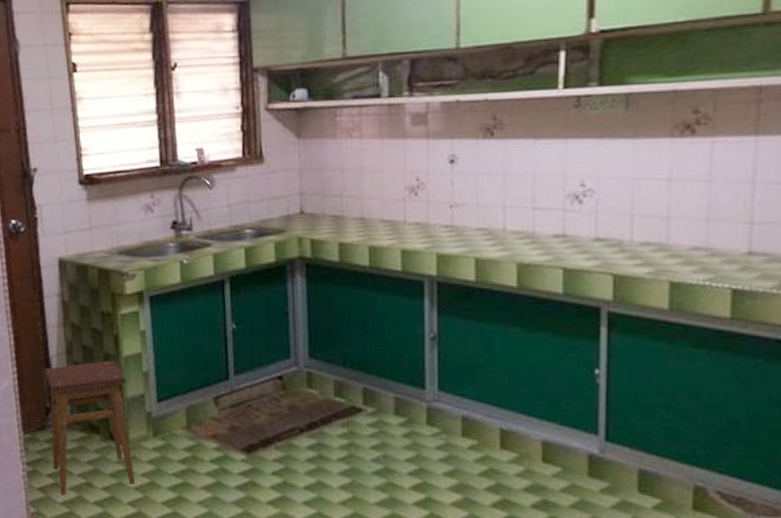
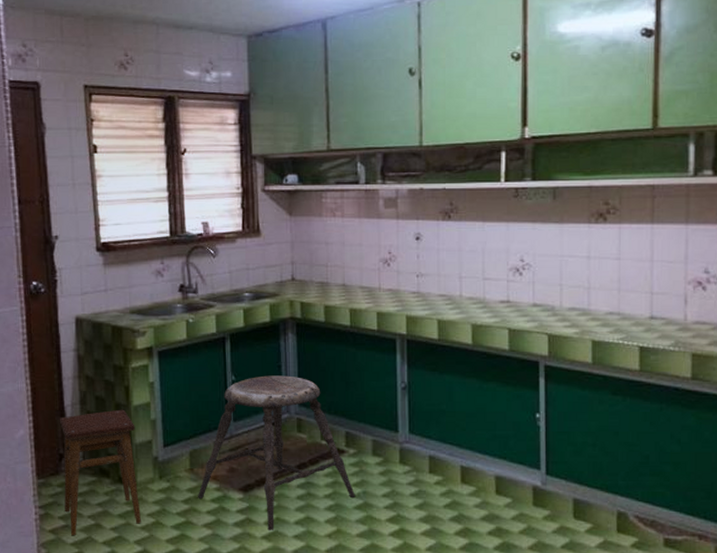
stool: none [196,323,374,495] -> present [198,375,355,530]

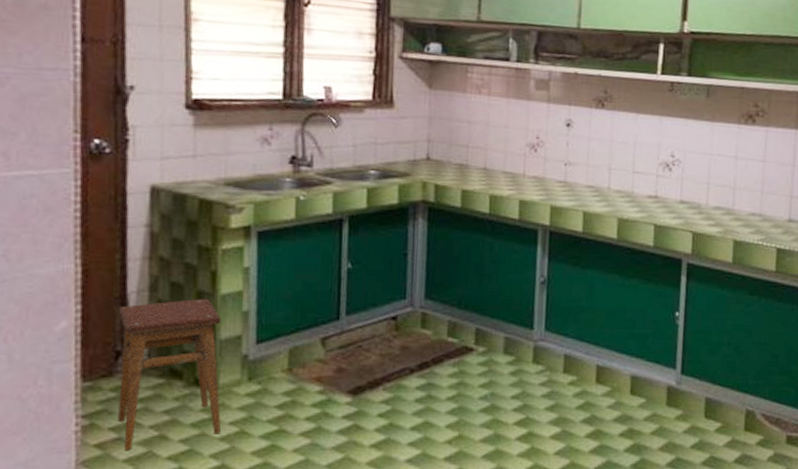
stool: present [198,375,355,530] -> none [296,264,482,438]

